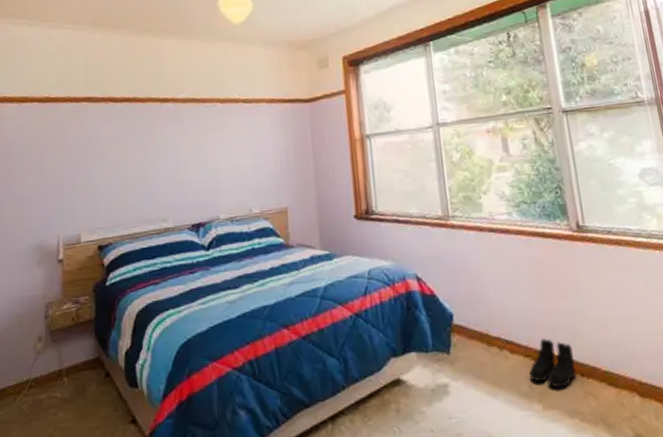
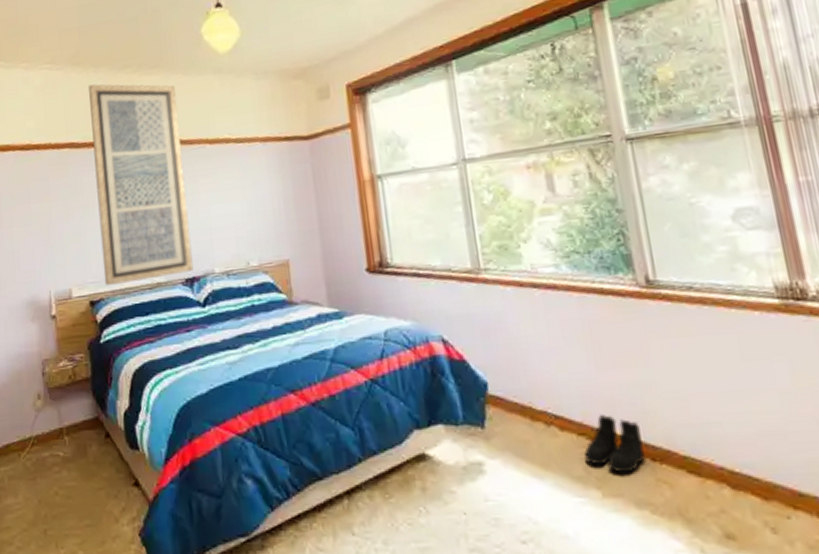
wall art: none [110,45,200,231] -> present [89,84,194,286]

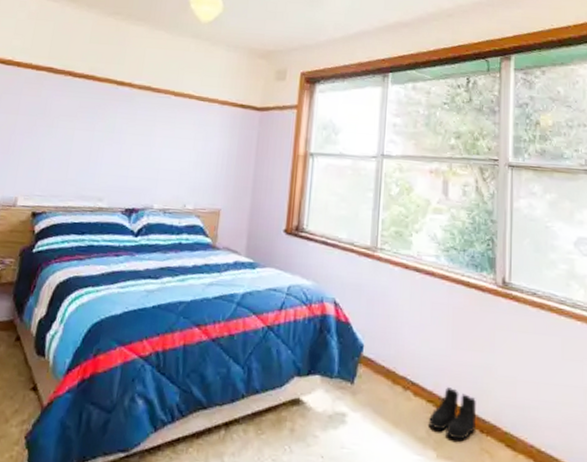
wall art: present [89,84,194,286] -> none [50,21,156,204]

